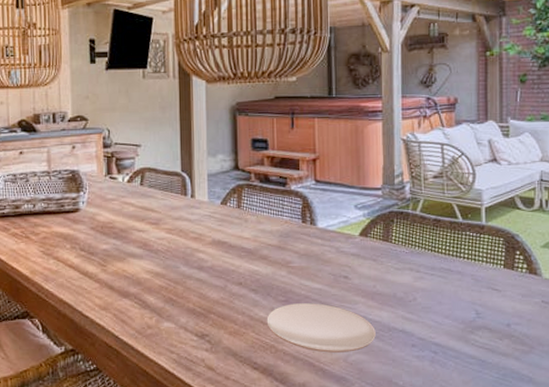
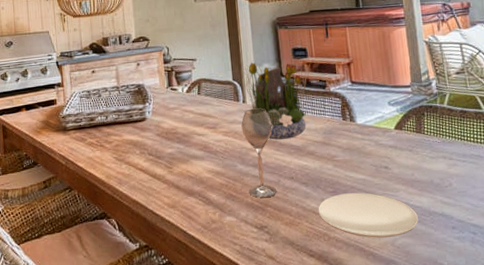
wineglass: none [187,204,223,304] -> present [241,108,277,198]
flower arrangement: none [192,152,269,241] -> present [242,62,310,140]

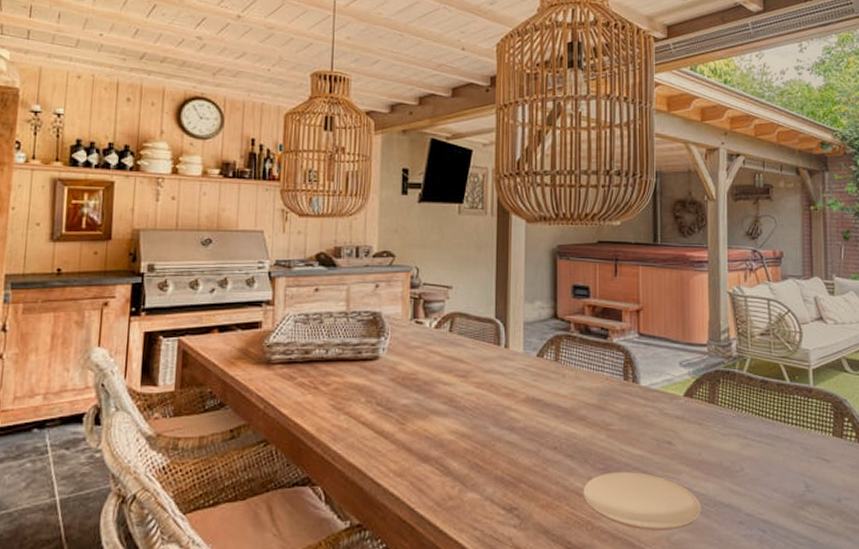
wineglass: present [241,108,277,198] -> none [499,356,538,472]
flower arrangement: present [242,62,310,140] -> none [508,298,590,398]

